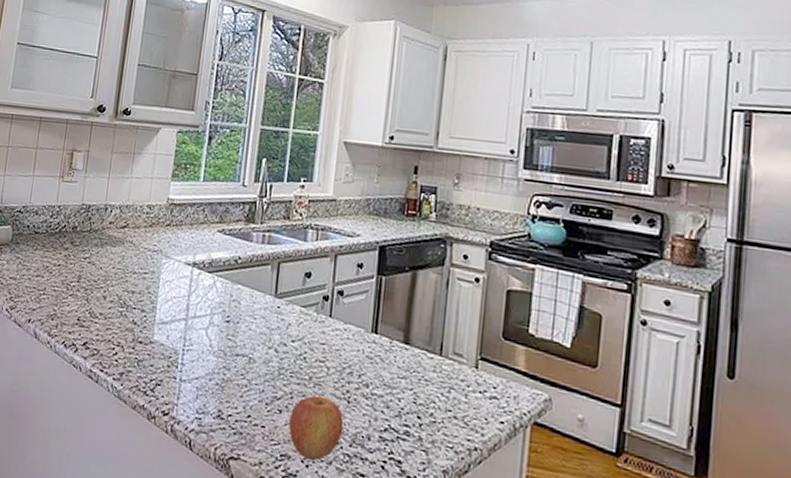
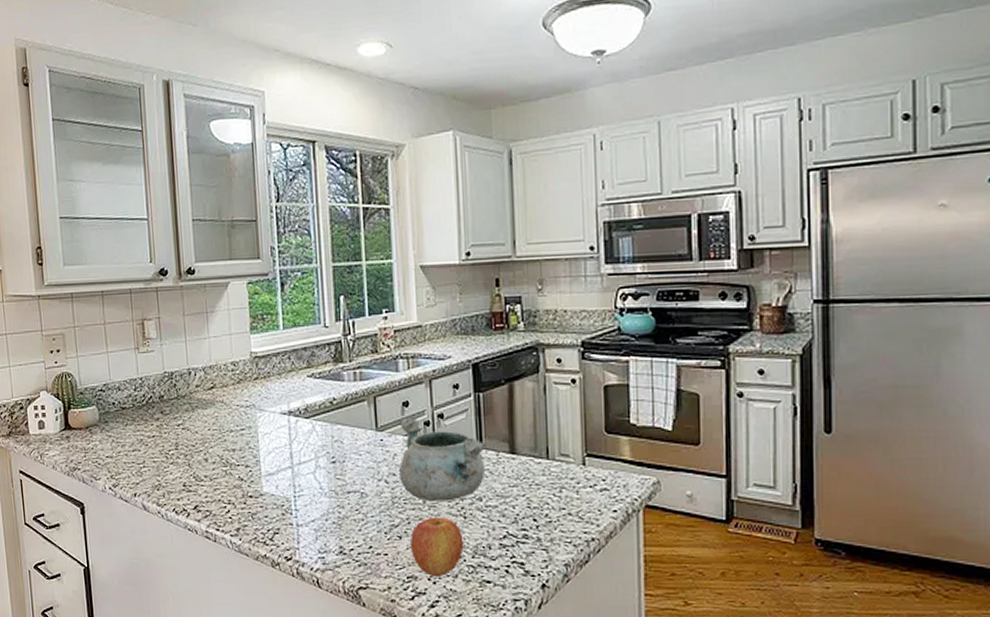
decorative bowl: none [290,289,382,383] -> present [398,417,486,501]

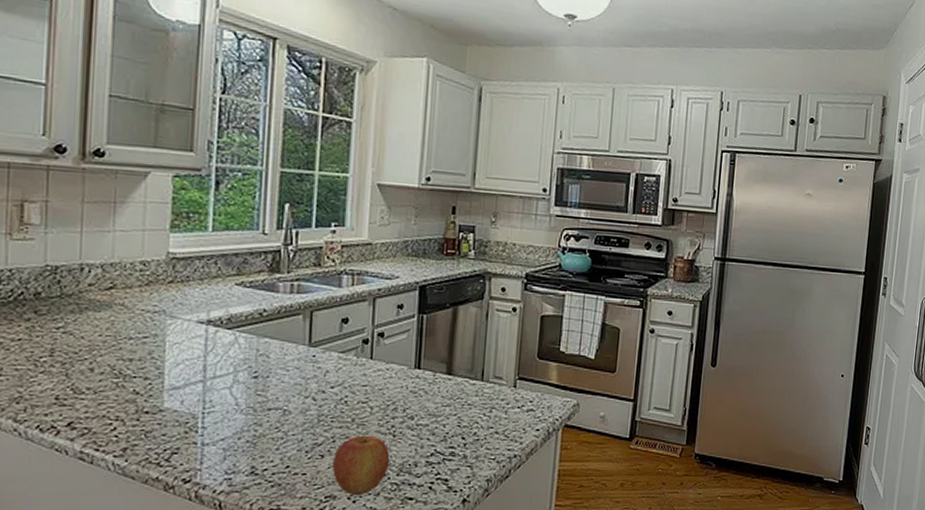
decorative bowl: present [398,417,486,501] -> none [329,334,424,420]

